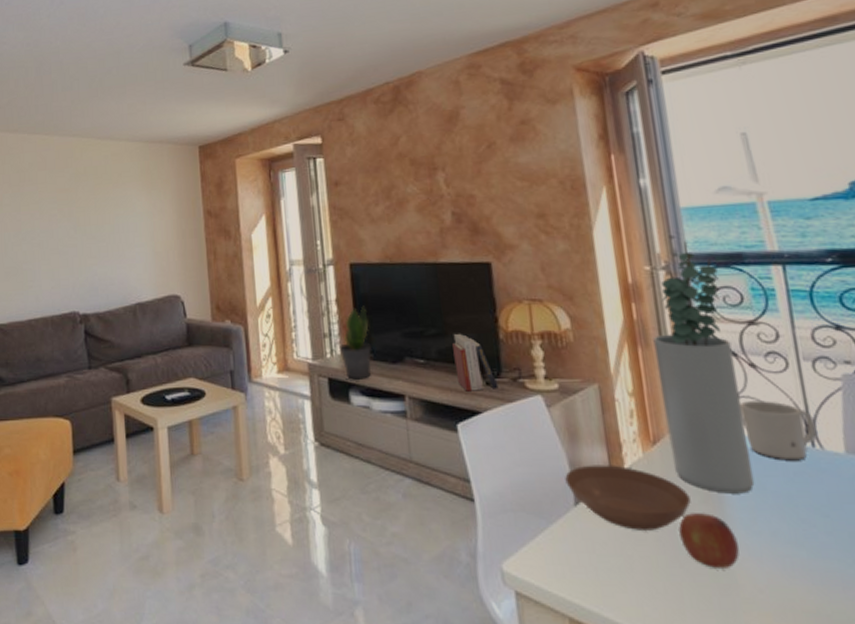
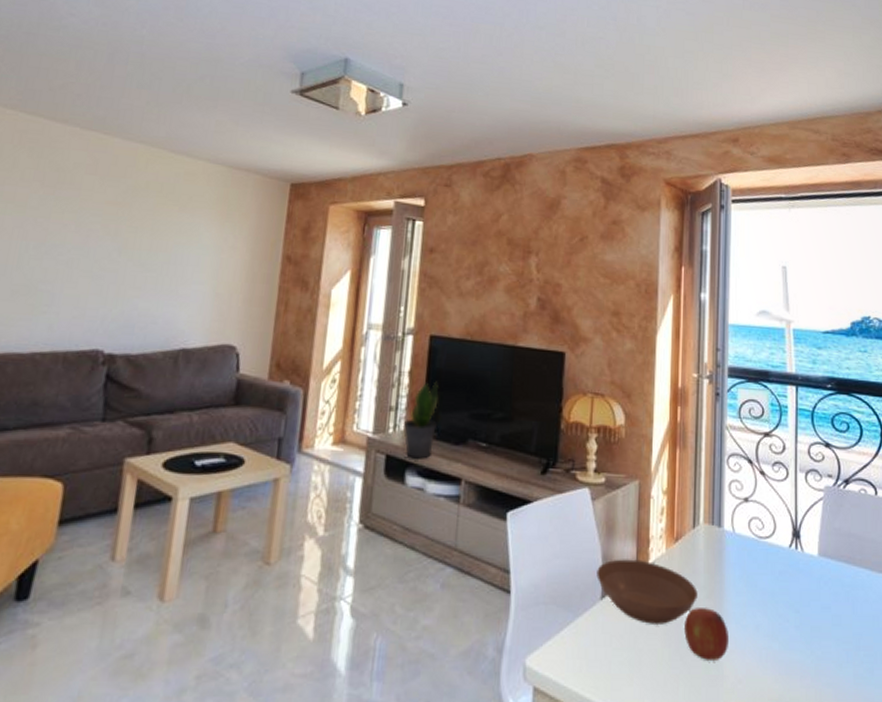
books: present [452,333,499,391] -> none [515,419,552,480]
vase: present [653,241,755,494] -> none [689,355,750,590]
mug: present [740,400,818,461] -> none [748,505,801,561]

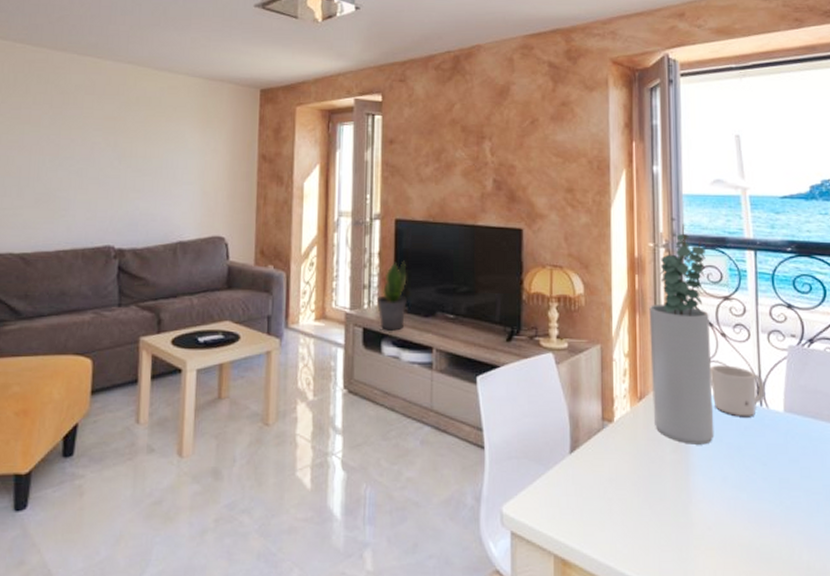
bowl: present [596,559,698,624] -> none [564,417,664,476]
fruit: present [684,608,728,660] -> none [652,461,696,509]
vase: none [689,355,750,590] -> present [649,224,715,445]
mug: none [748,505,801,561] -> present [711,365,765,417]

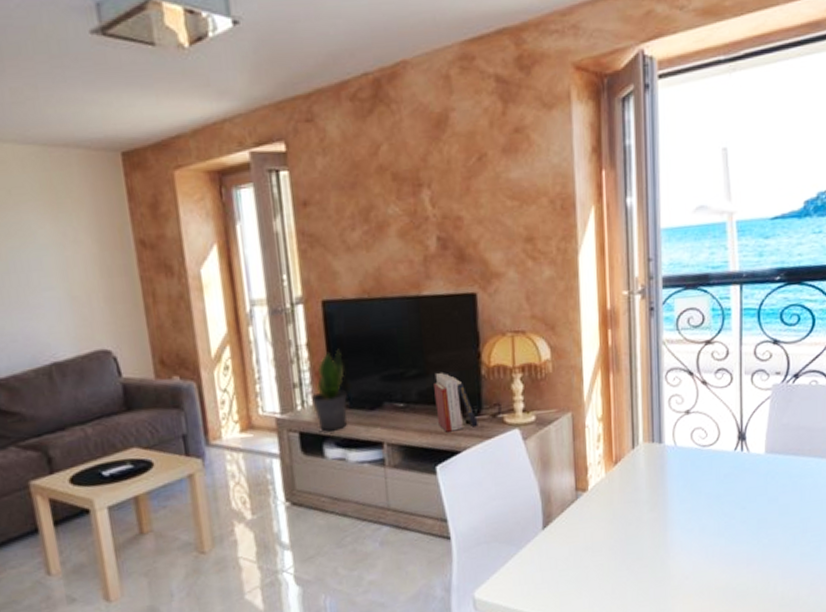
books: none [481,292,517,347] -> present [434,372,478,432]
vase: present [649,224,715,445] -> none [624,263,693,501]
mug: present [711,365,765,417] -> none [690,413,747,465]

